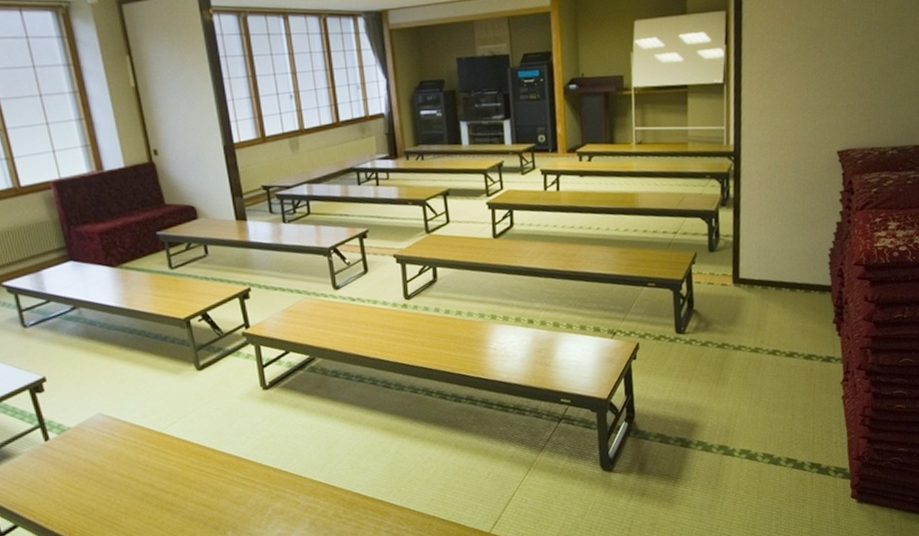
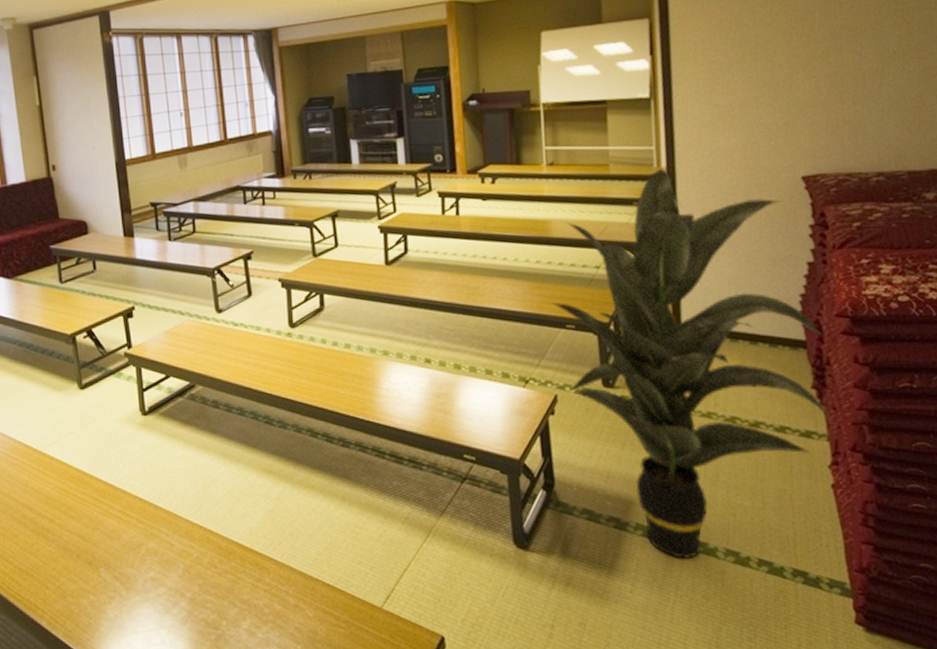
indoor plant: none [637,145,848,465] -> present [552,168,835,559]

